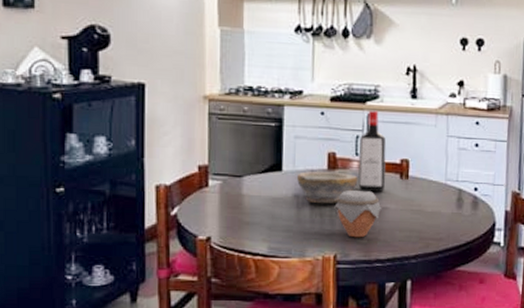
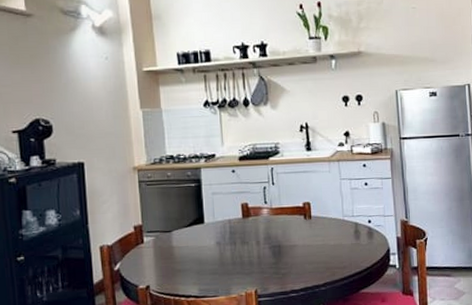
bowl: present [296,171,358,204] -> none [217,219,269,248]
jar: present [334,189,382,238] -> none [251,232,292,274]
liquor bottle: present [358,110,386,193] -> none [267,164,293,234]

